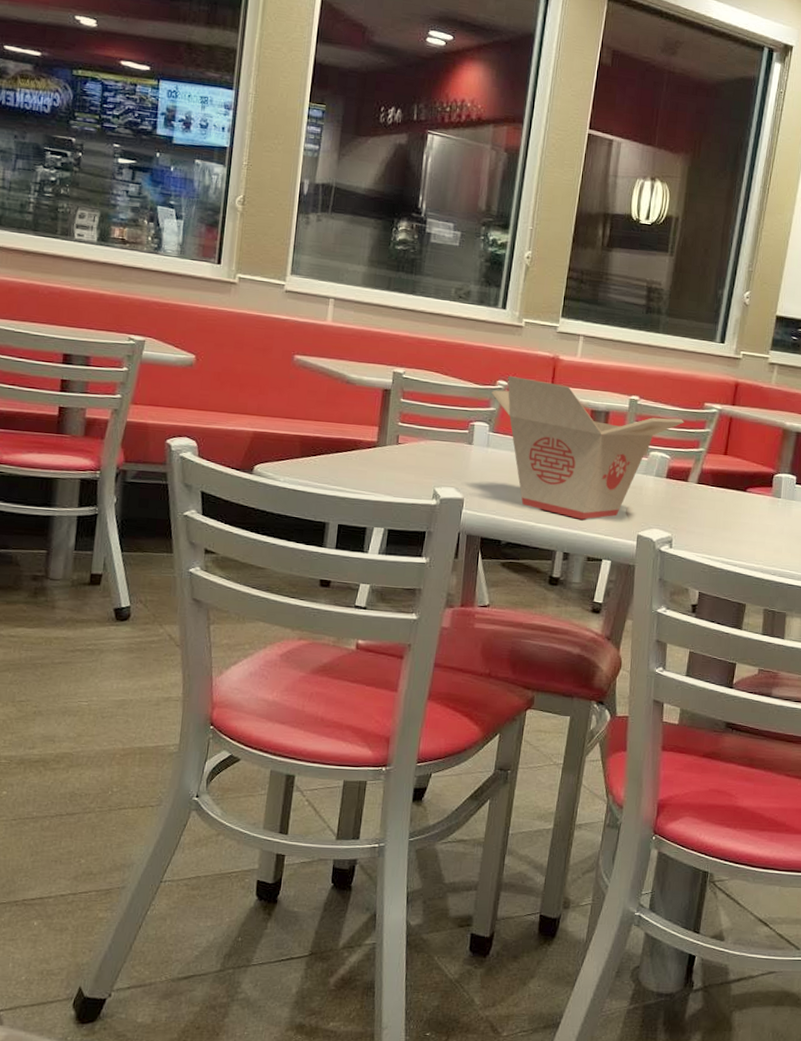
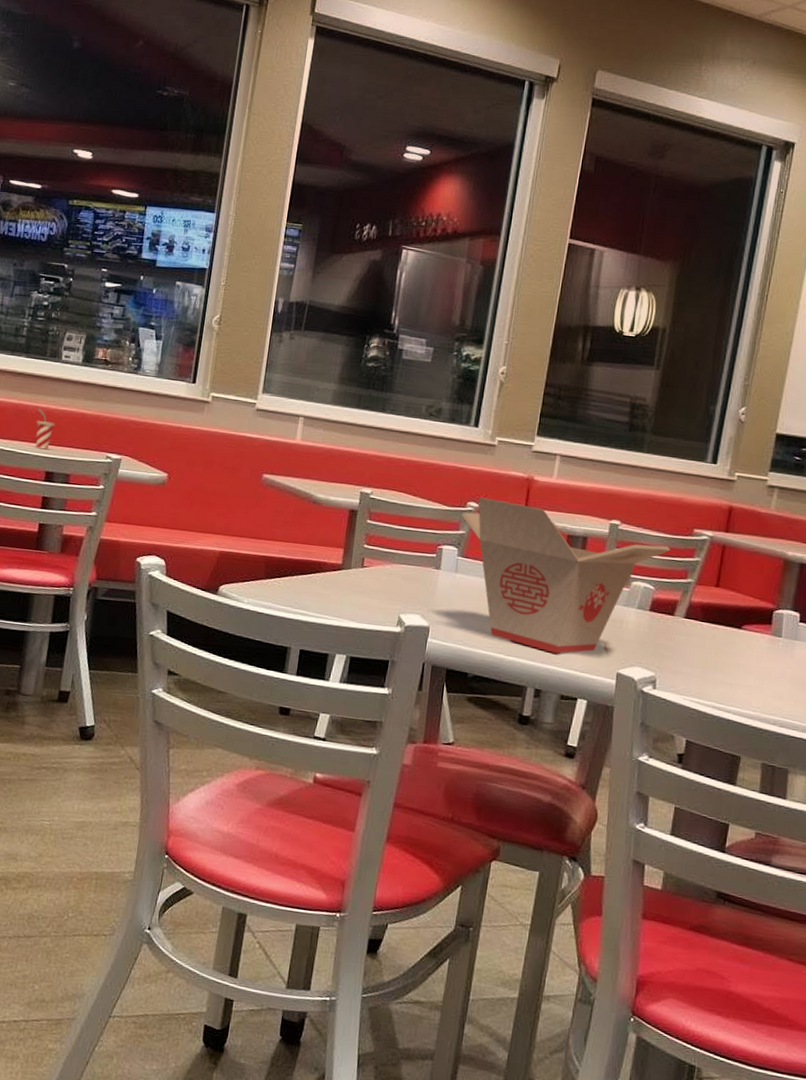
beverage cup: none [49,288,71,331] -> present [35,408,55,450]

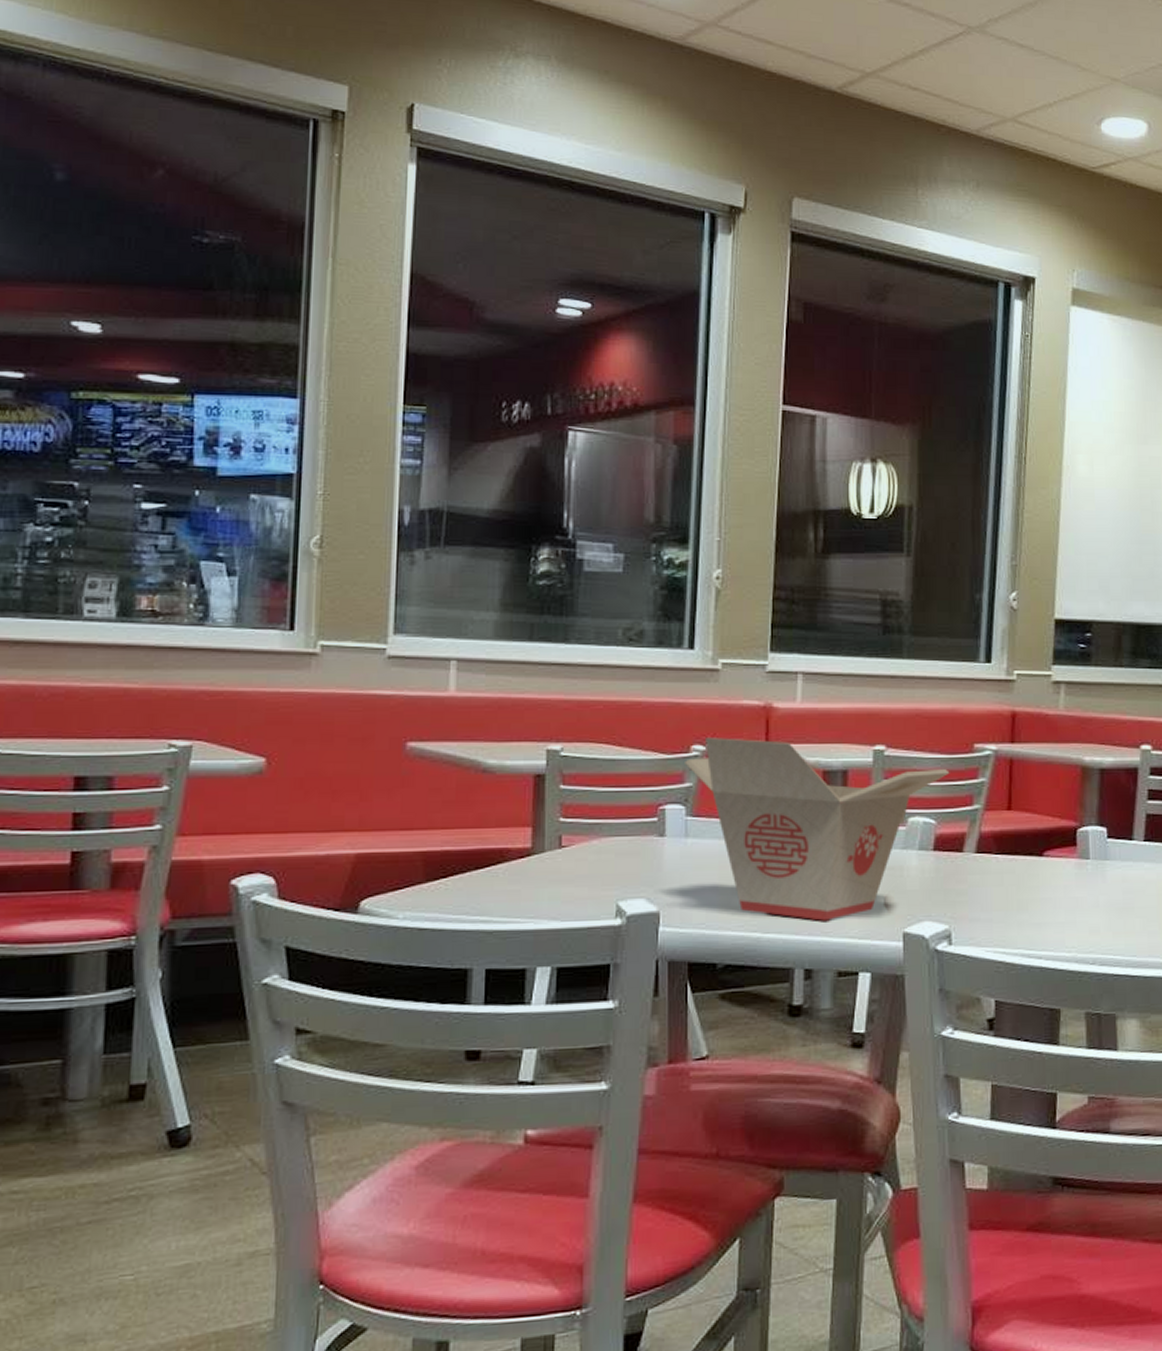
beverage cup: present [35,408,55,450] -> none [51,688,82,746]

